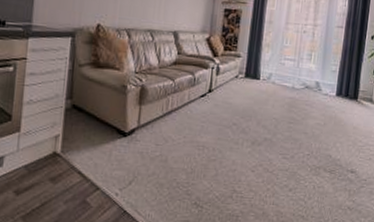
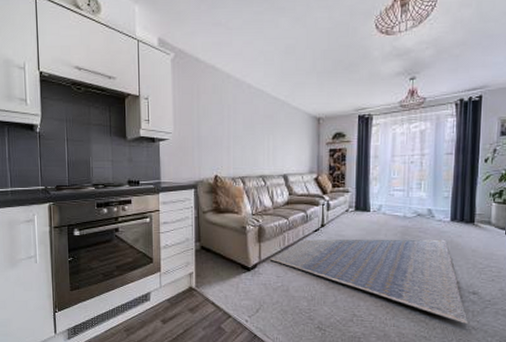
rug: none [149,105,345,205] -> present [269,239,468,325]

